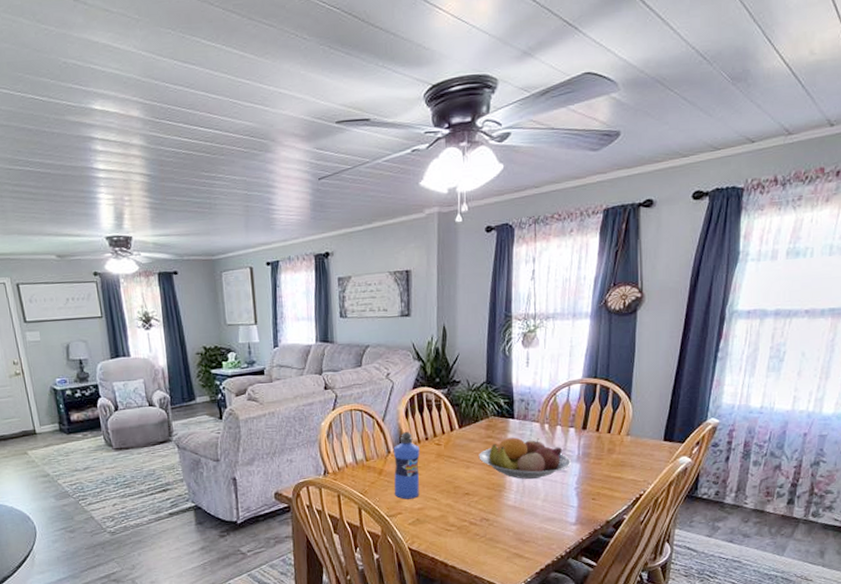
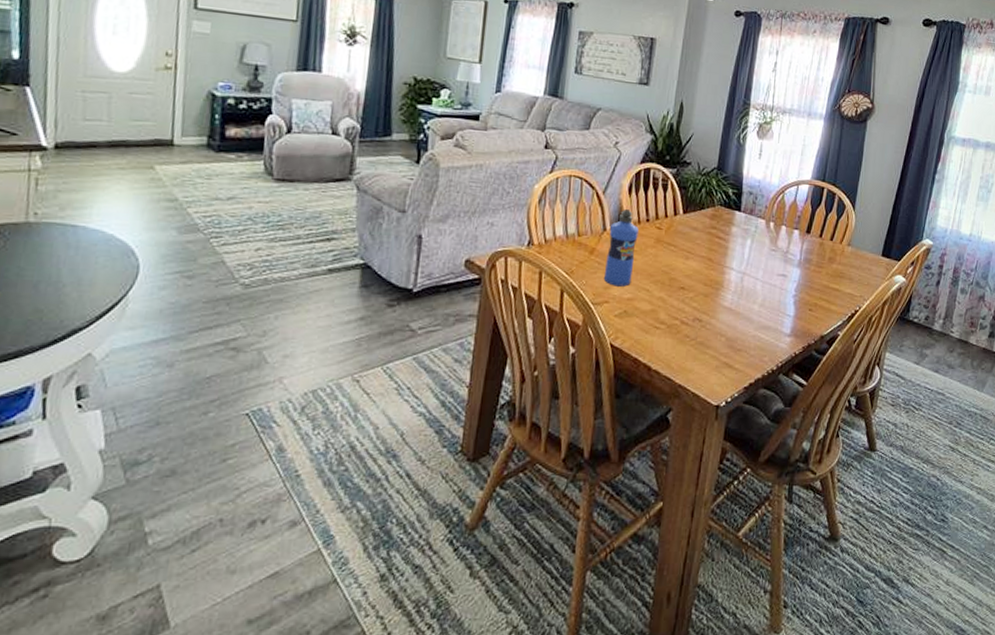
fruit bowl: present [479,437,571,479] -> none [700,231,792,280]

